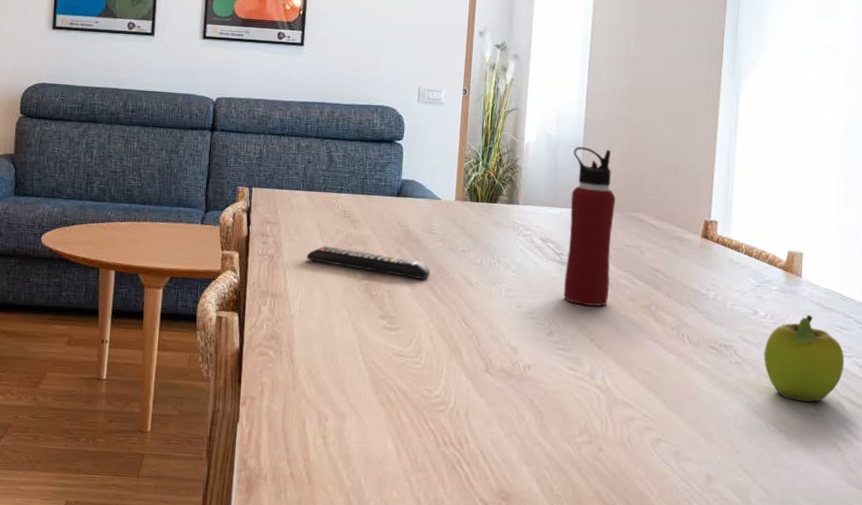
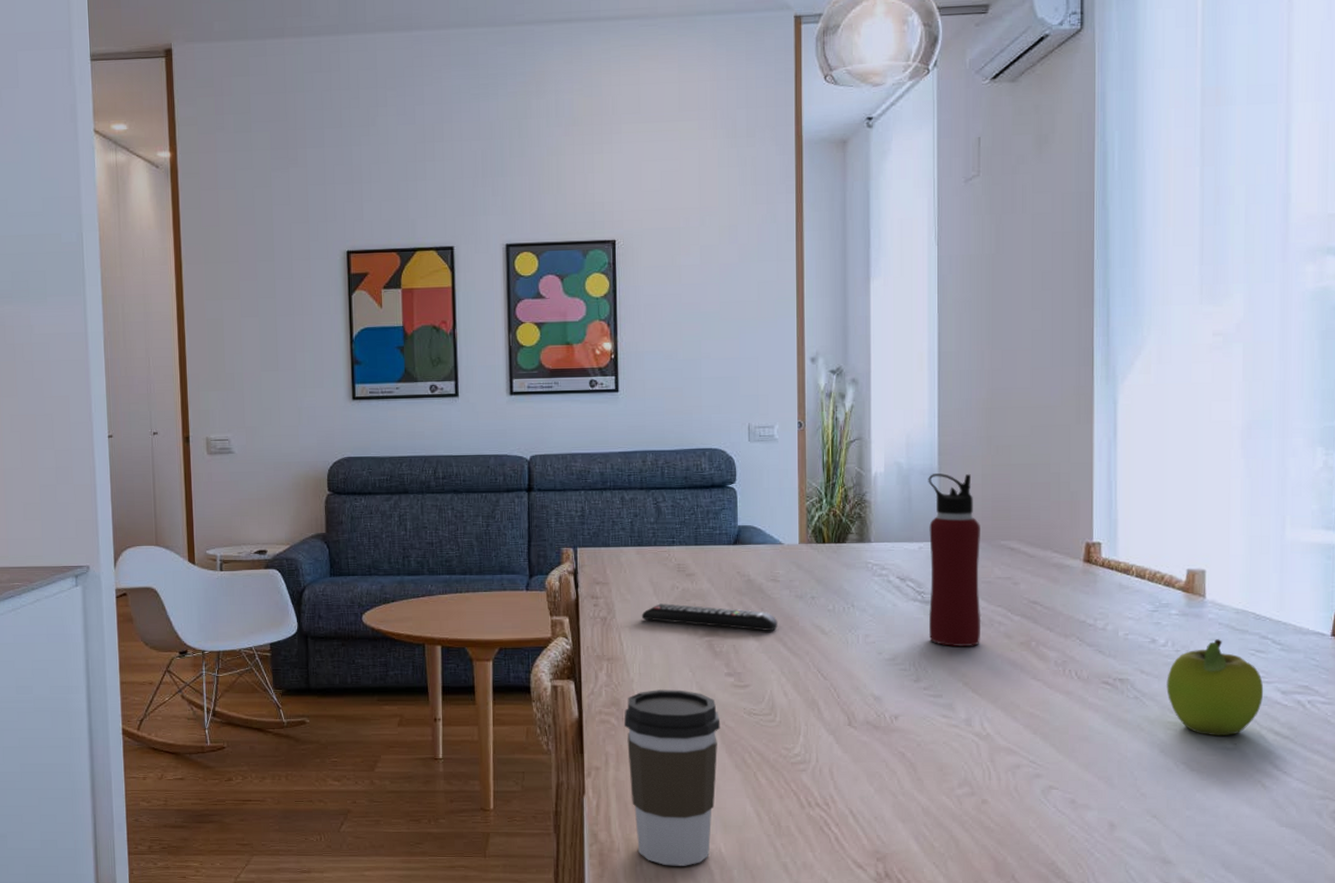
coffee cup: none [282,327,371,496] -> present [624,689,721,866]

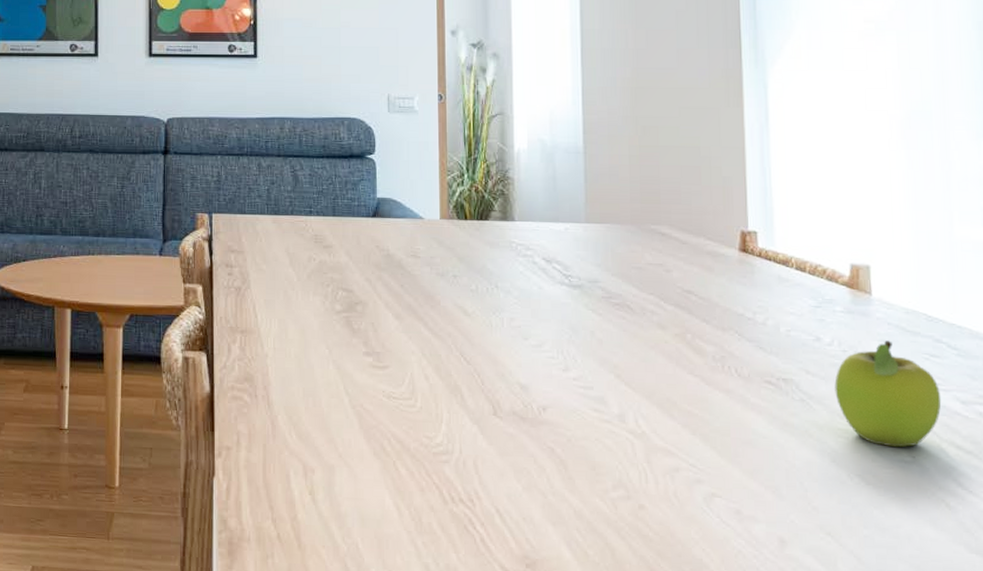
coffee cup: present [624,689,721,866] -> none [258,366,358,561]
remote control: present [641,603,778,632] -> none [277,275,418,311]
water bottle: present [928,473,981,646] -> none [573,152,633,336]

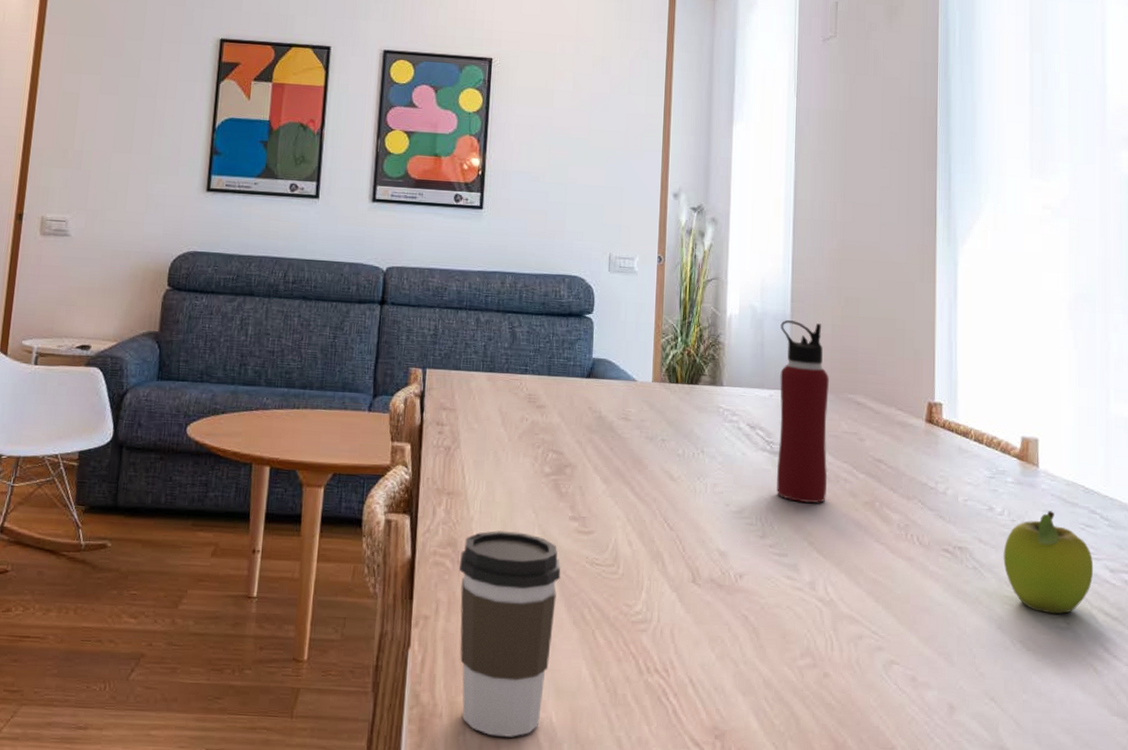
coffee cup: none [258,366,358,561] -> present [460,531,561,737]
water bottle: none [573,152,633,336] -> present [776,320,829,503]

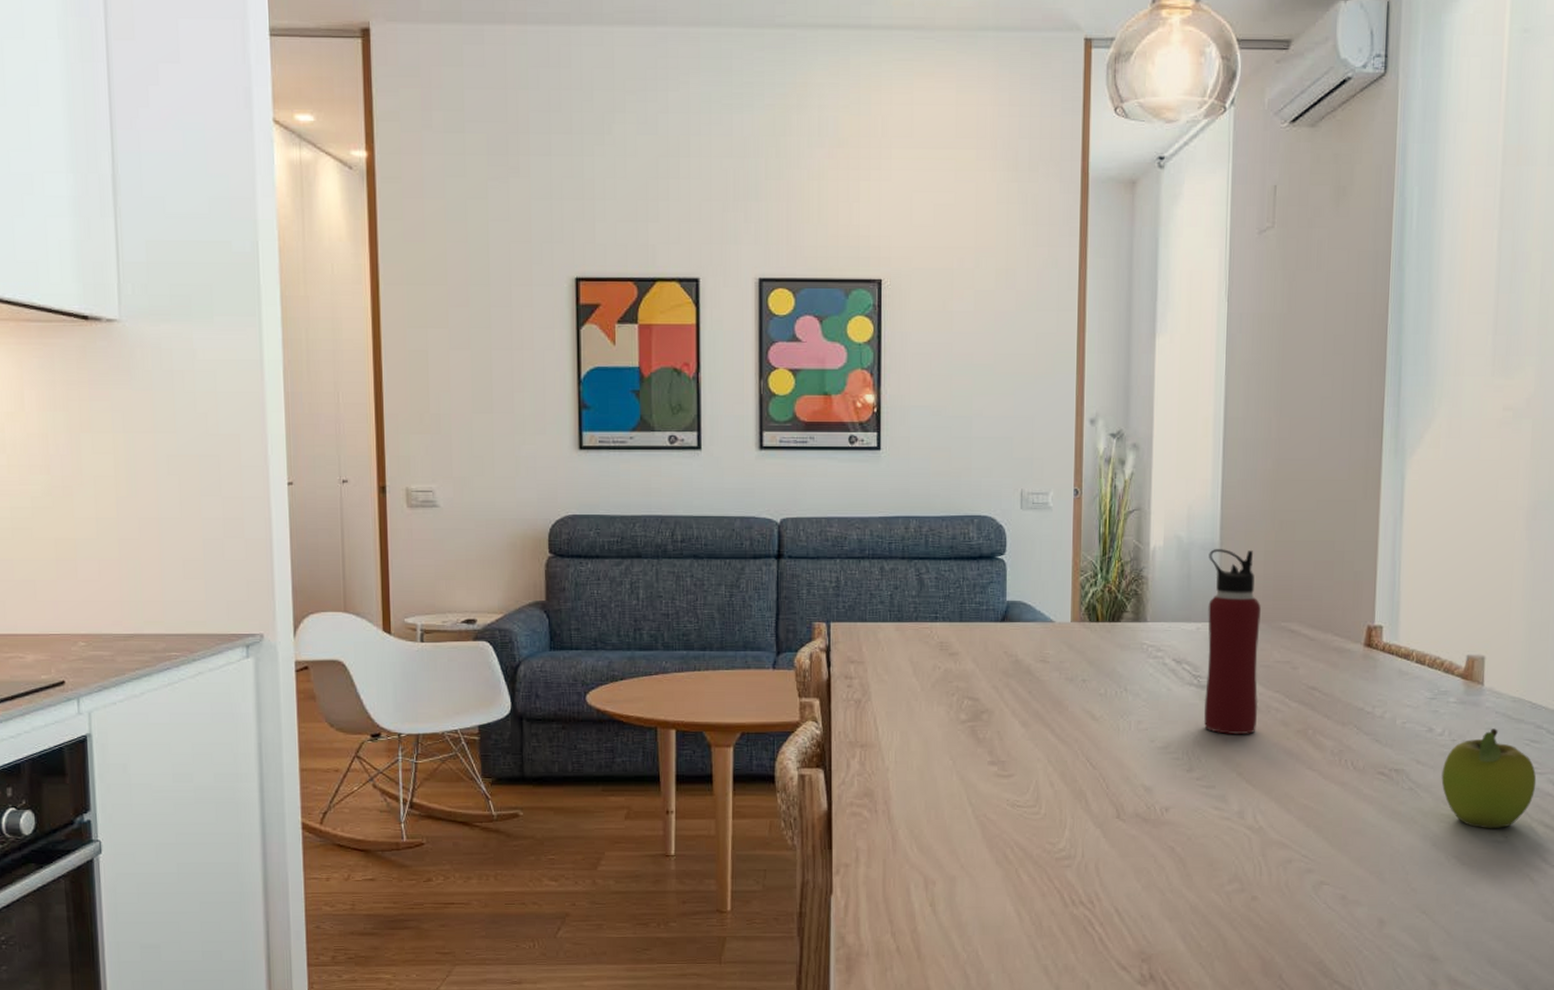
coffee cup: present [460,531,561,737] -> none [878,779,982,971]

